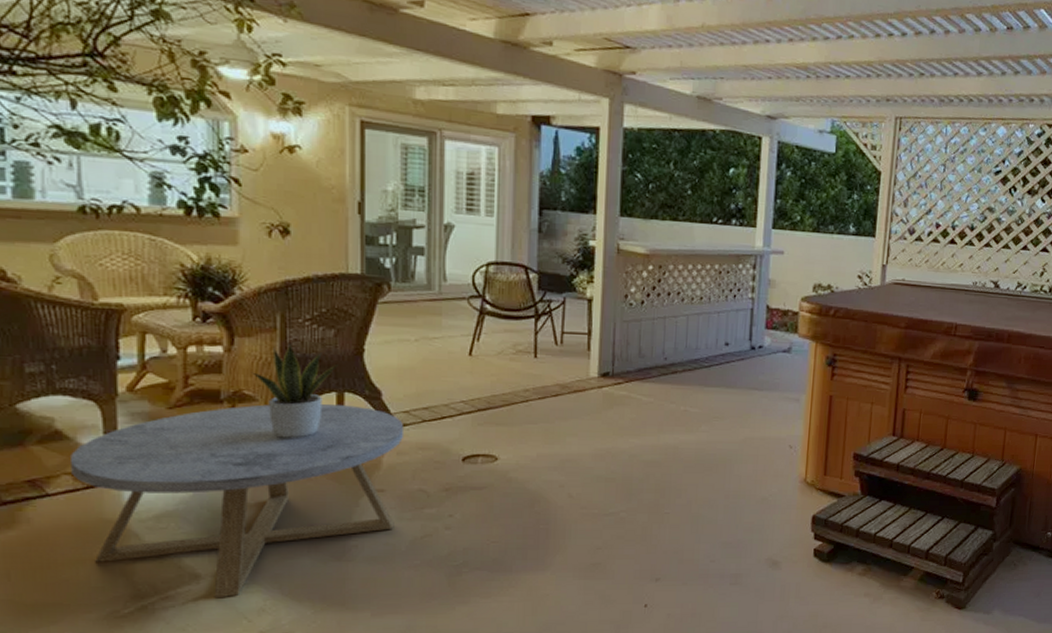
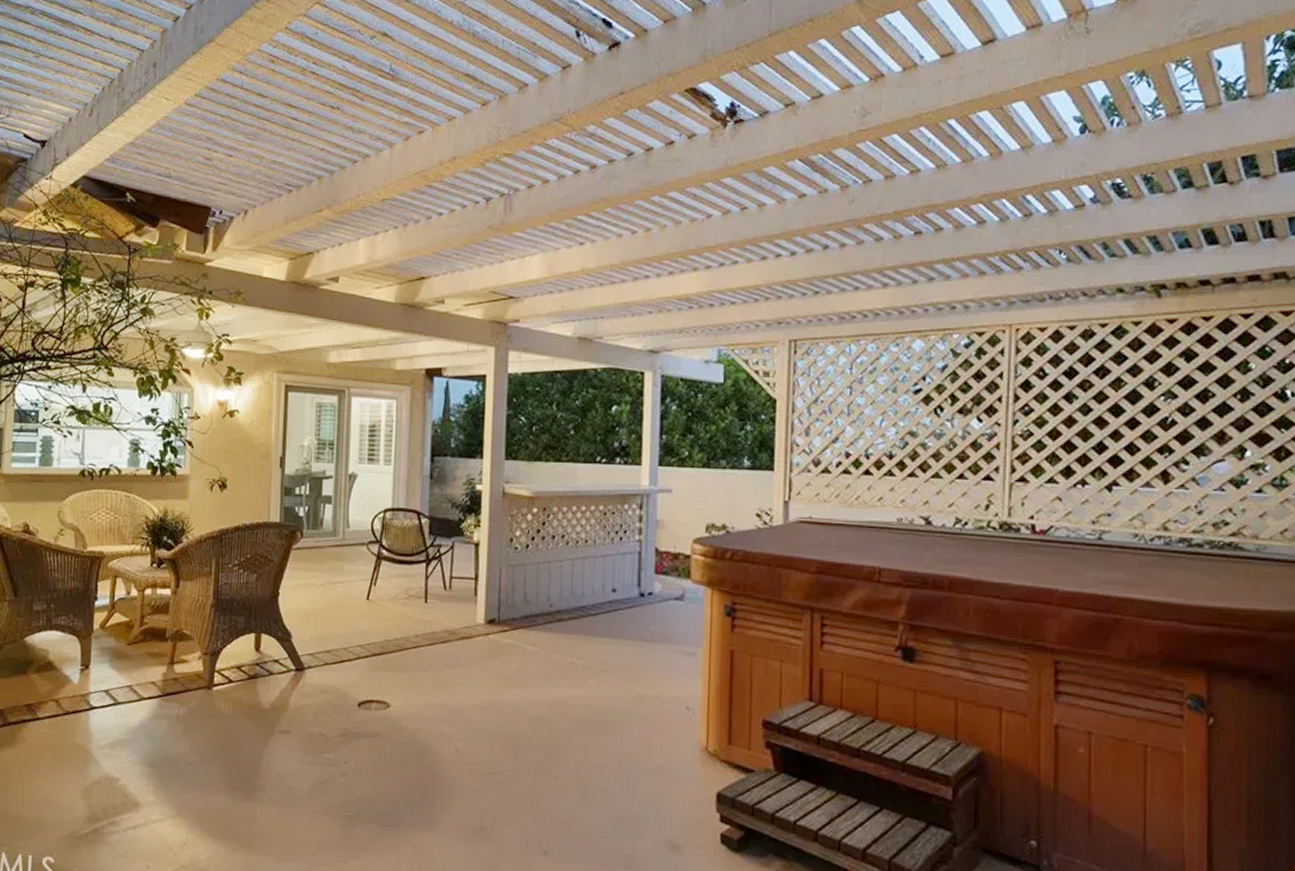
coffee table: present [71,403,404,599] -> none [56,643,309,828]
potted plant: present [252,342,339,439] -> none [191,586,258,677]

